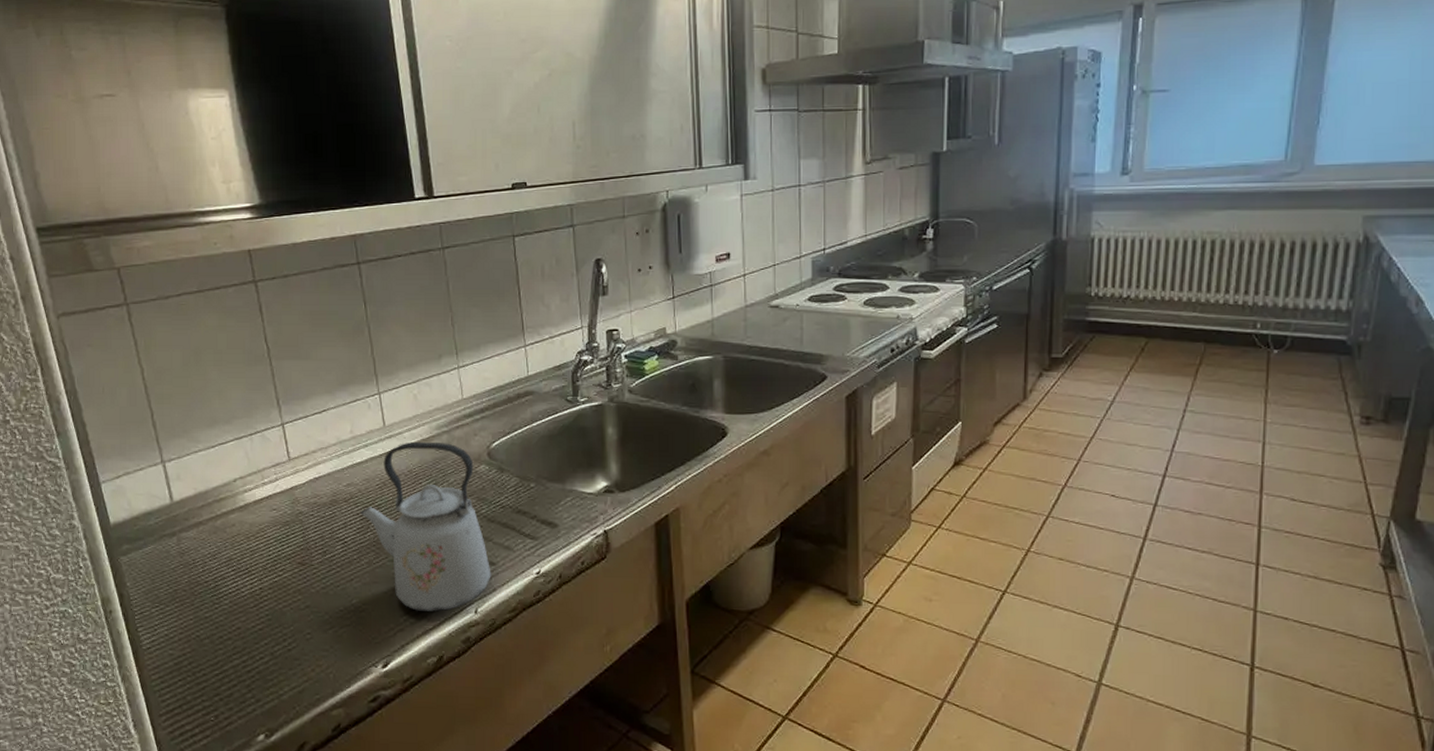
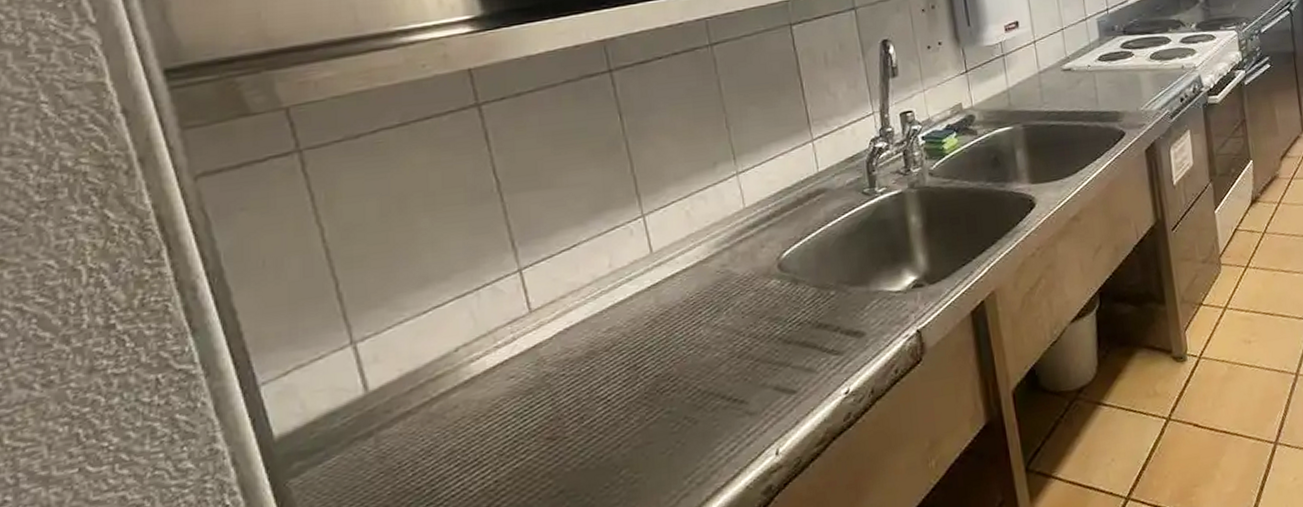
kettle: present [360,441,491,613] -> none [626,260,793,468]

